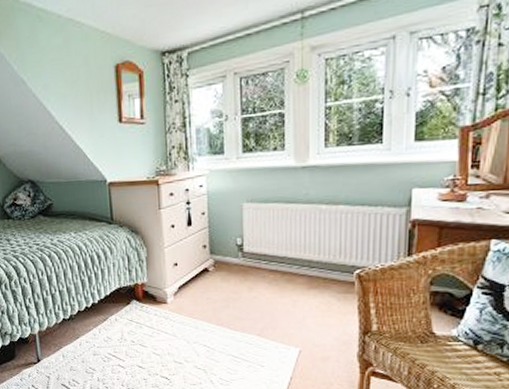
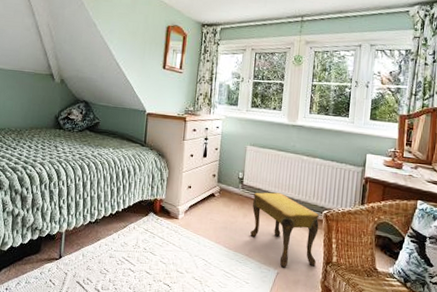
footstool: none [259,256,350,345] -> present [250,192,319,268]

